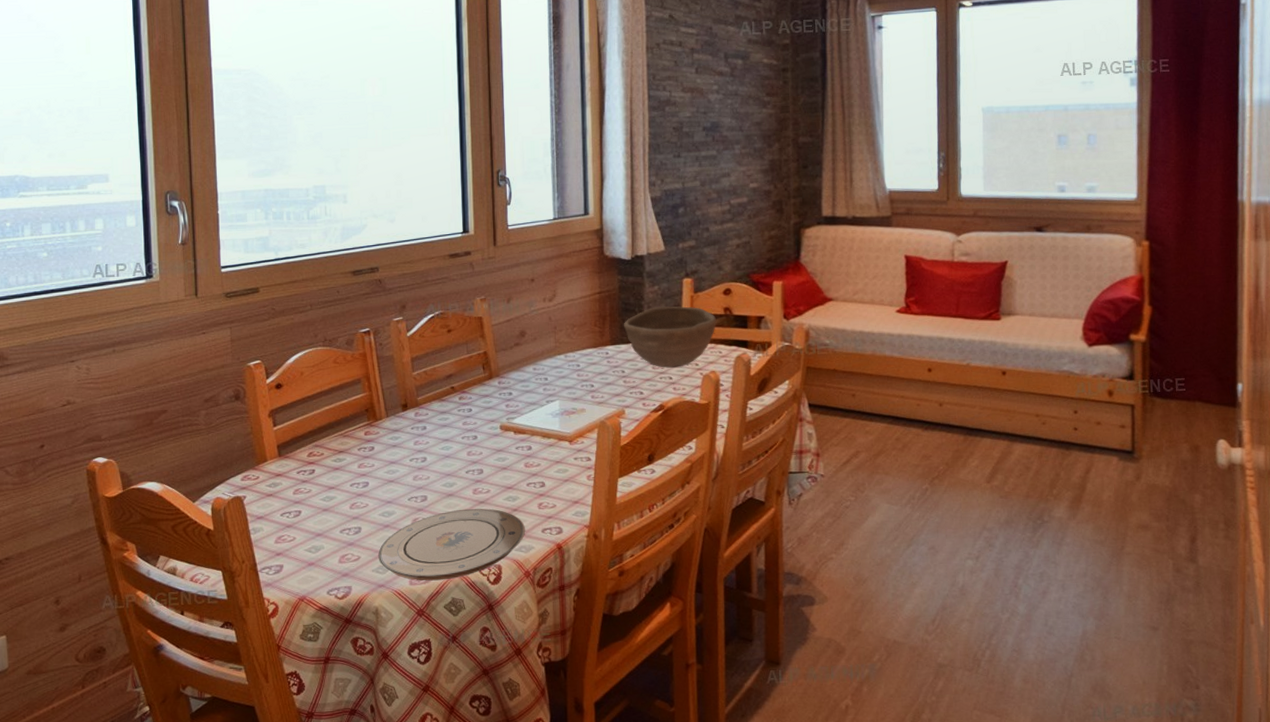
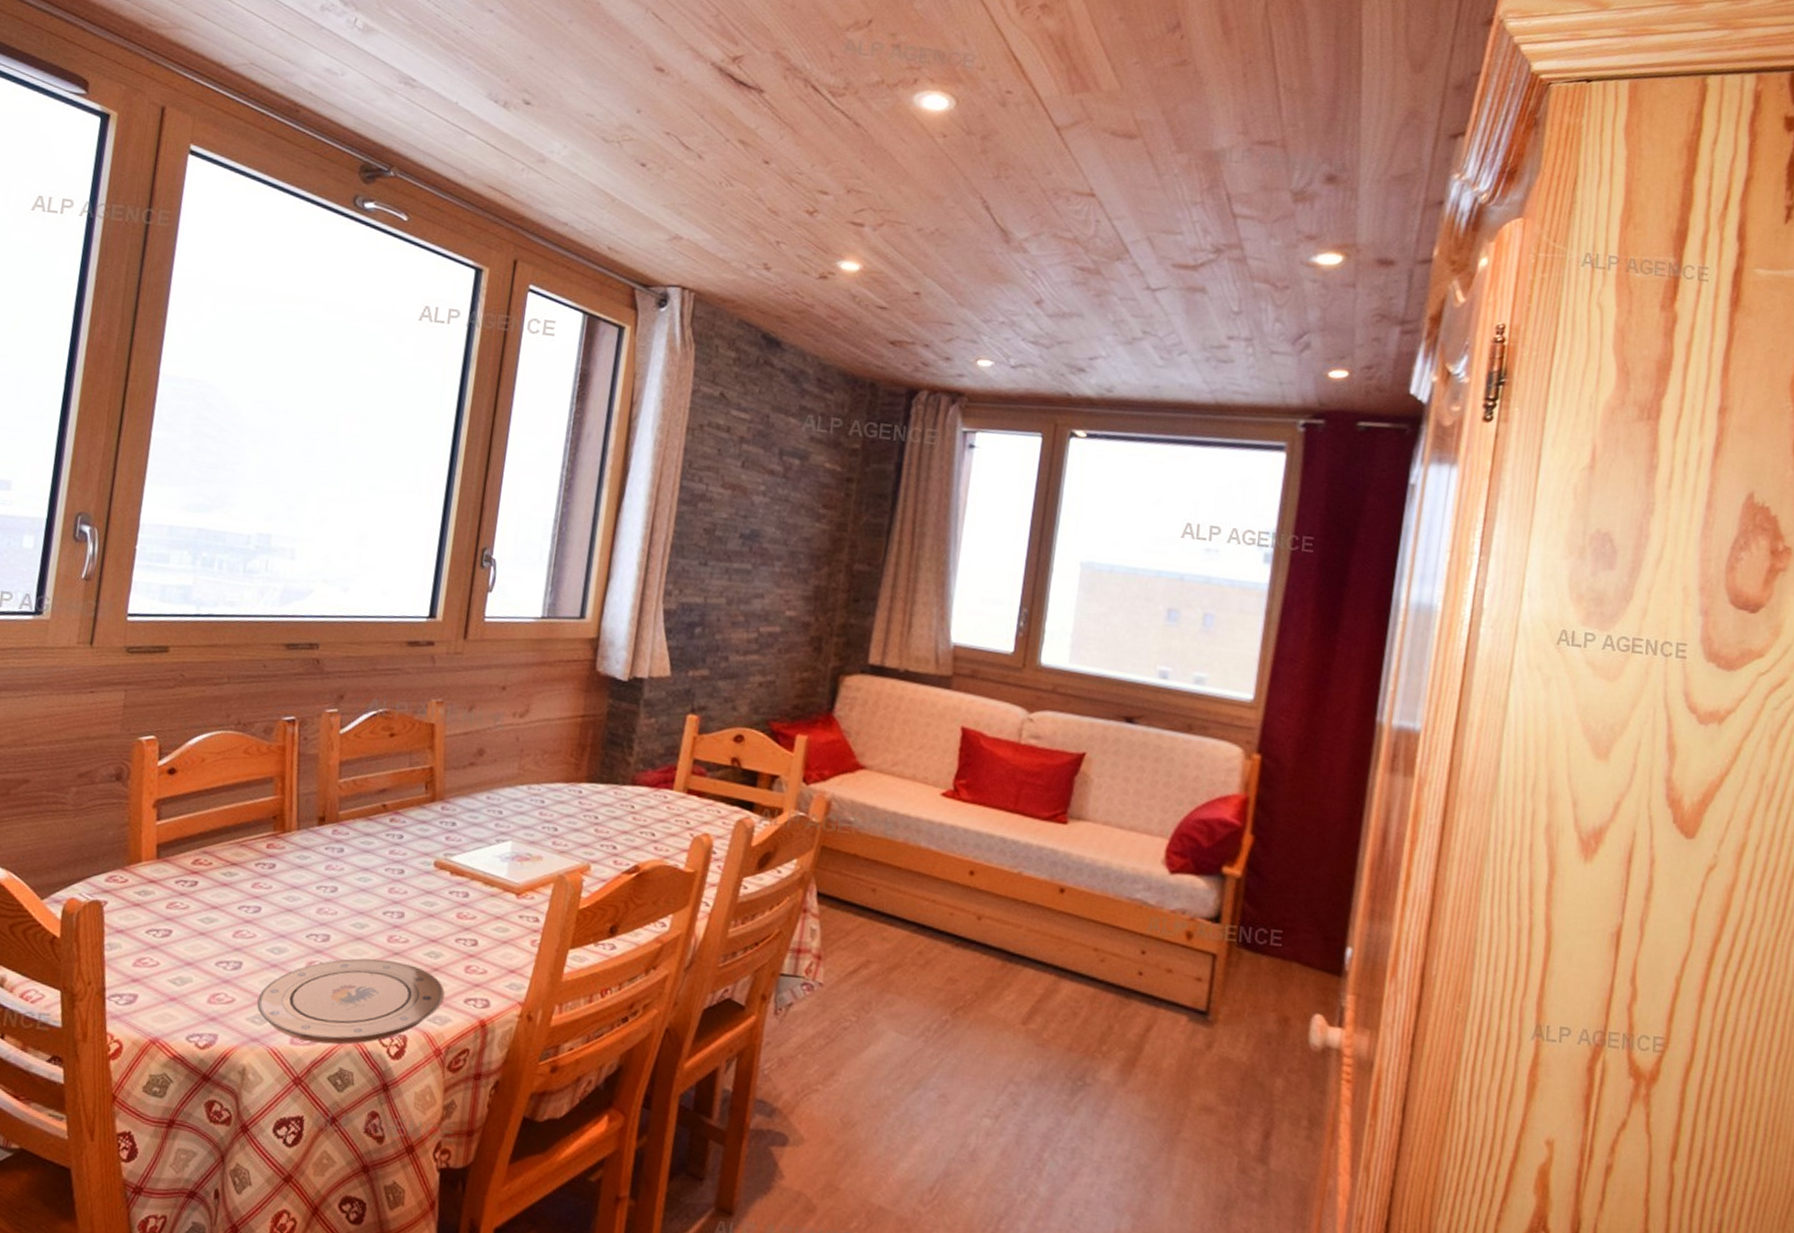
bowl: present [624,306,717,368] -> none [606,743,721,823]

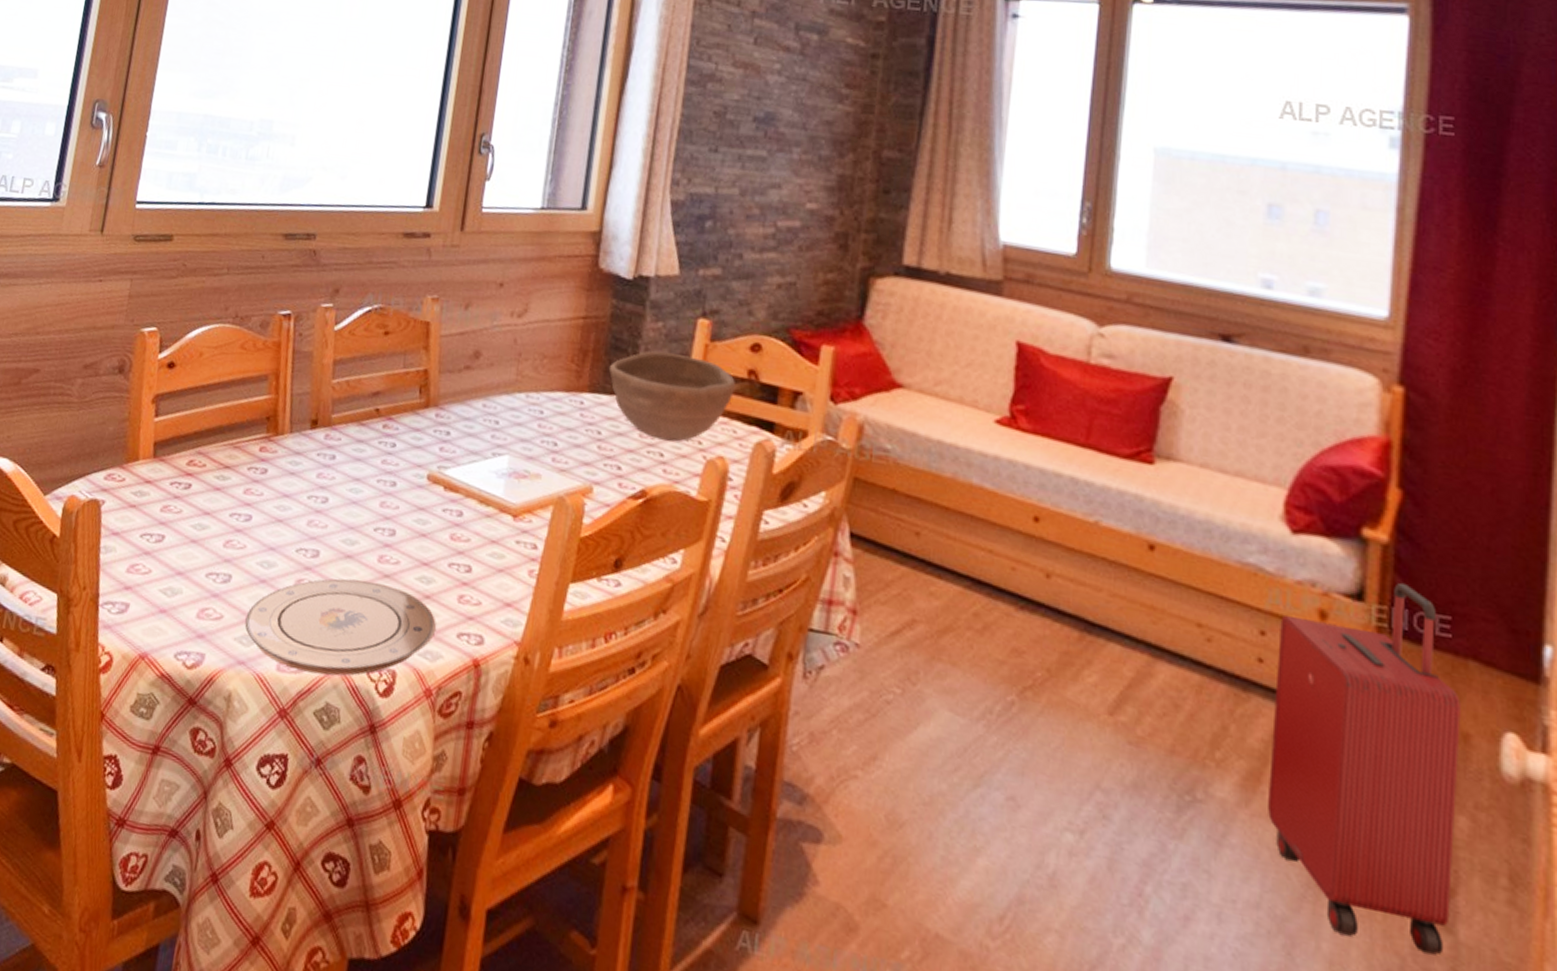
bowl: none [606,743,721,823] -> present [609,350,736,442]
suitcase: none [1139,906,1285,1181] -> present [1268,582,1461,955]

